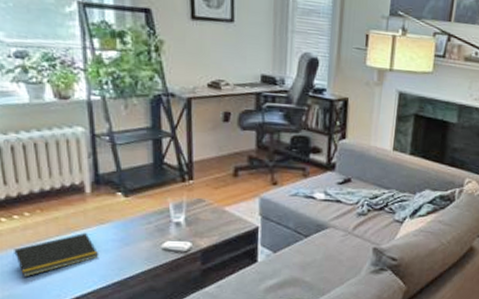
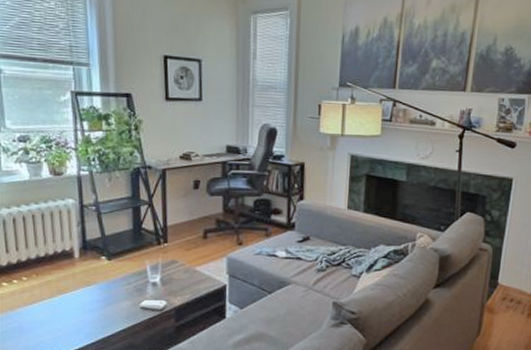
notepad: present [12,232,99,277] -> none [11,294,86,337]

